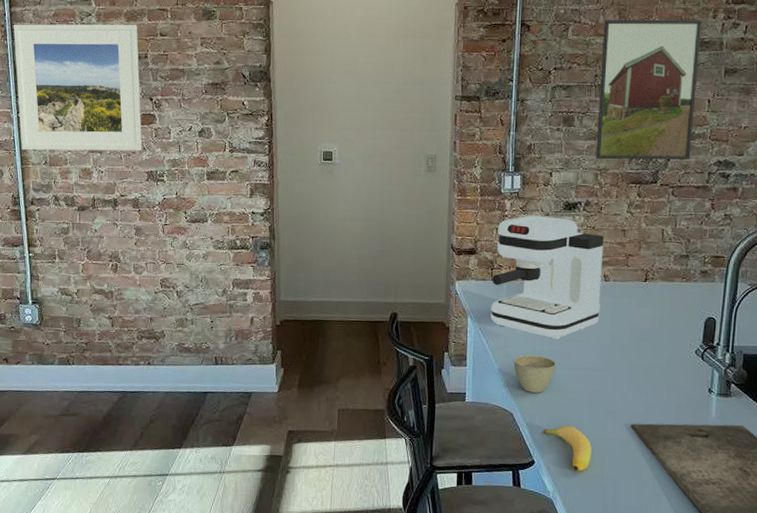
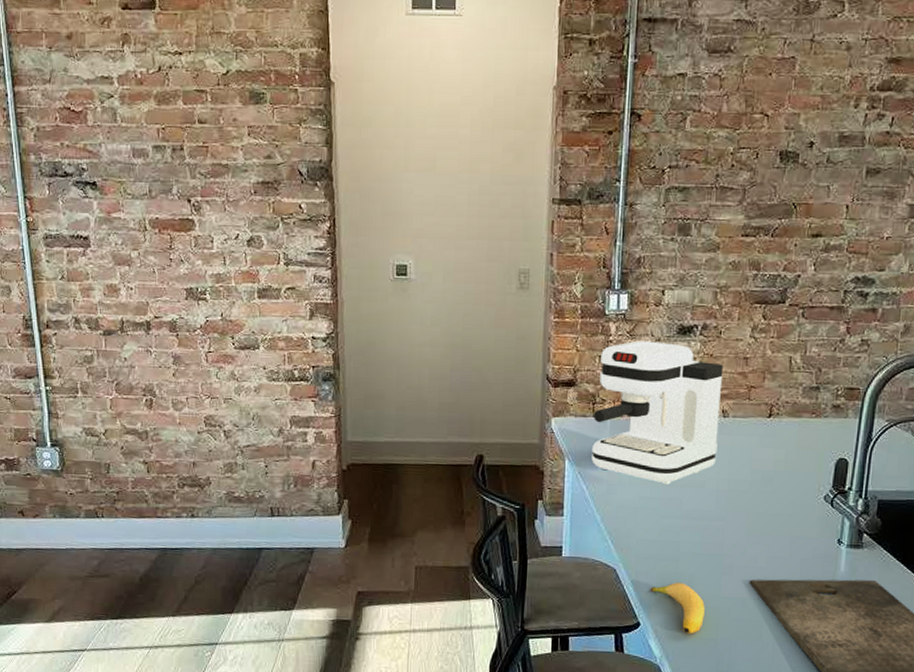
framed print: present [13,24,143,151] -> none [17,107,180,264]
cup: present [513,355,557,393] -> none [617,502,667,546]
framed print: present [596,19,702,160] -> none [715,108,842,276]

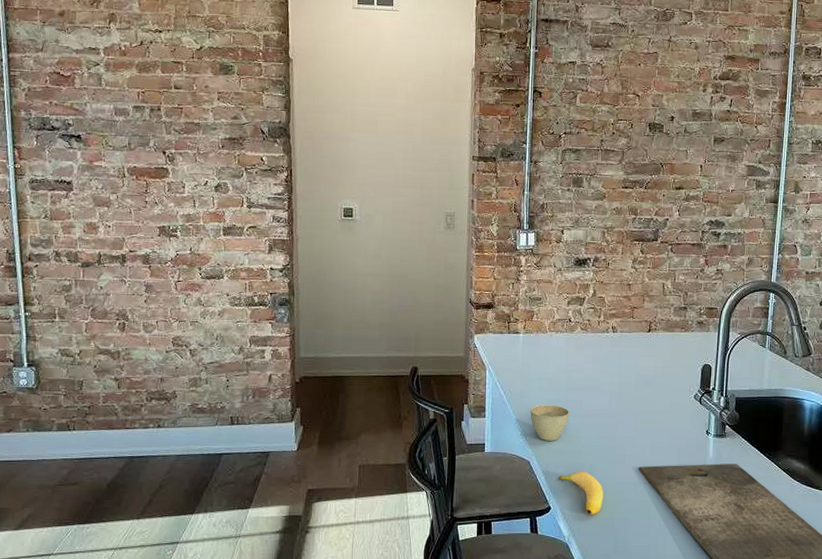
coffee maker: present [592,340,724,484] -> none [508,270,612,388]
cup: none [617,502,667,546] -> present [530,404,570,441]

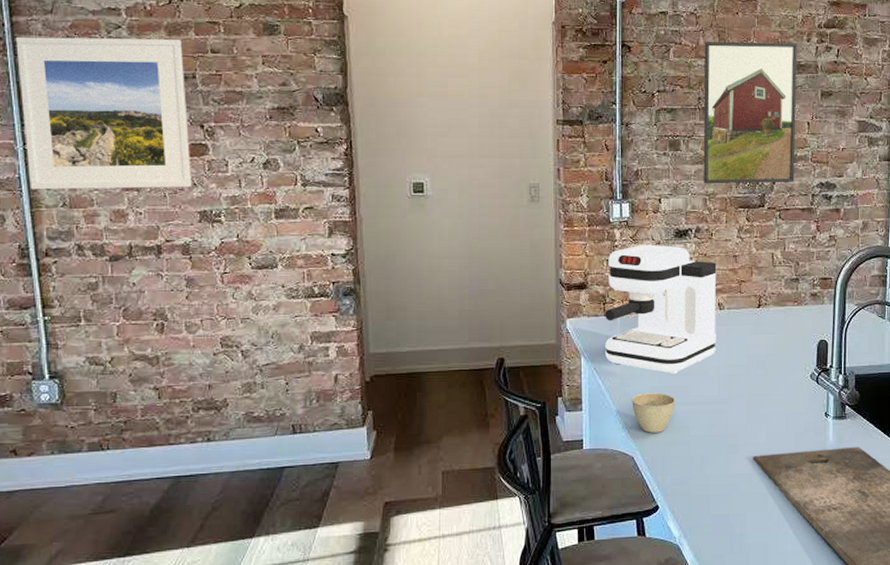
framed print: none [11,70,154,206] -> present [15,36,193,190]
coffee maker: none [508,270,612,388] -> present [605,244,717,374]
banana: present [558,471,603,515] -> none [666,464,716,512]
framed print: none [603,90,694,220] -> present [703,41,797,184]

